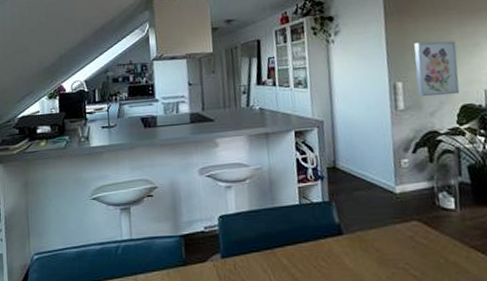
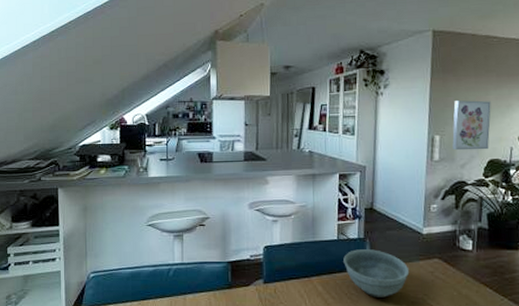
bowl: none [308,214,386,269] -> present [343,249,410,298]

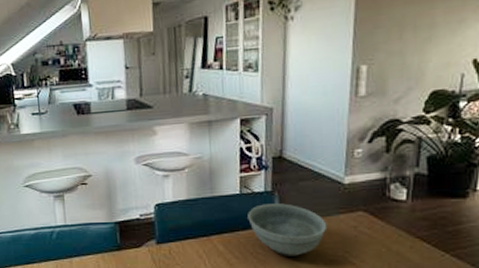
wall art: present [452,100,491,151] -> none [383,16,437,82]

